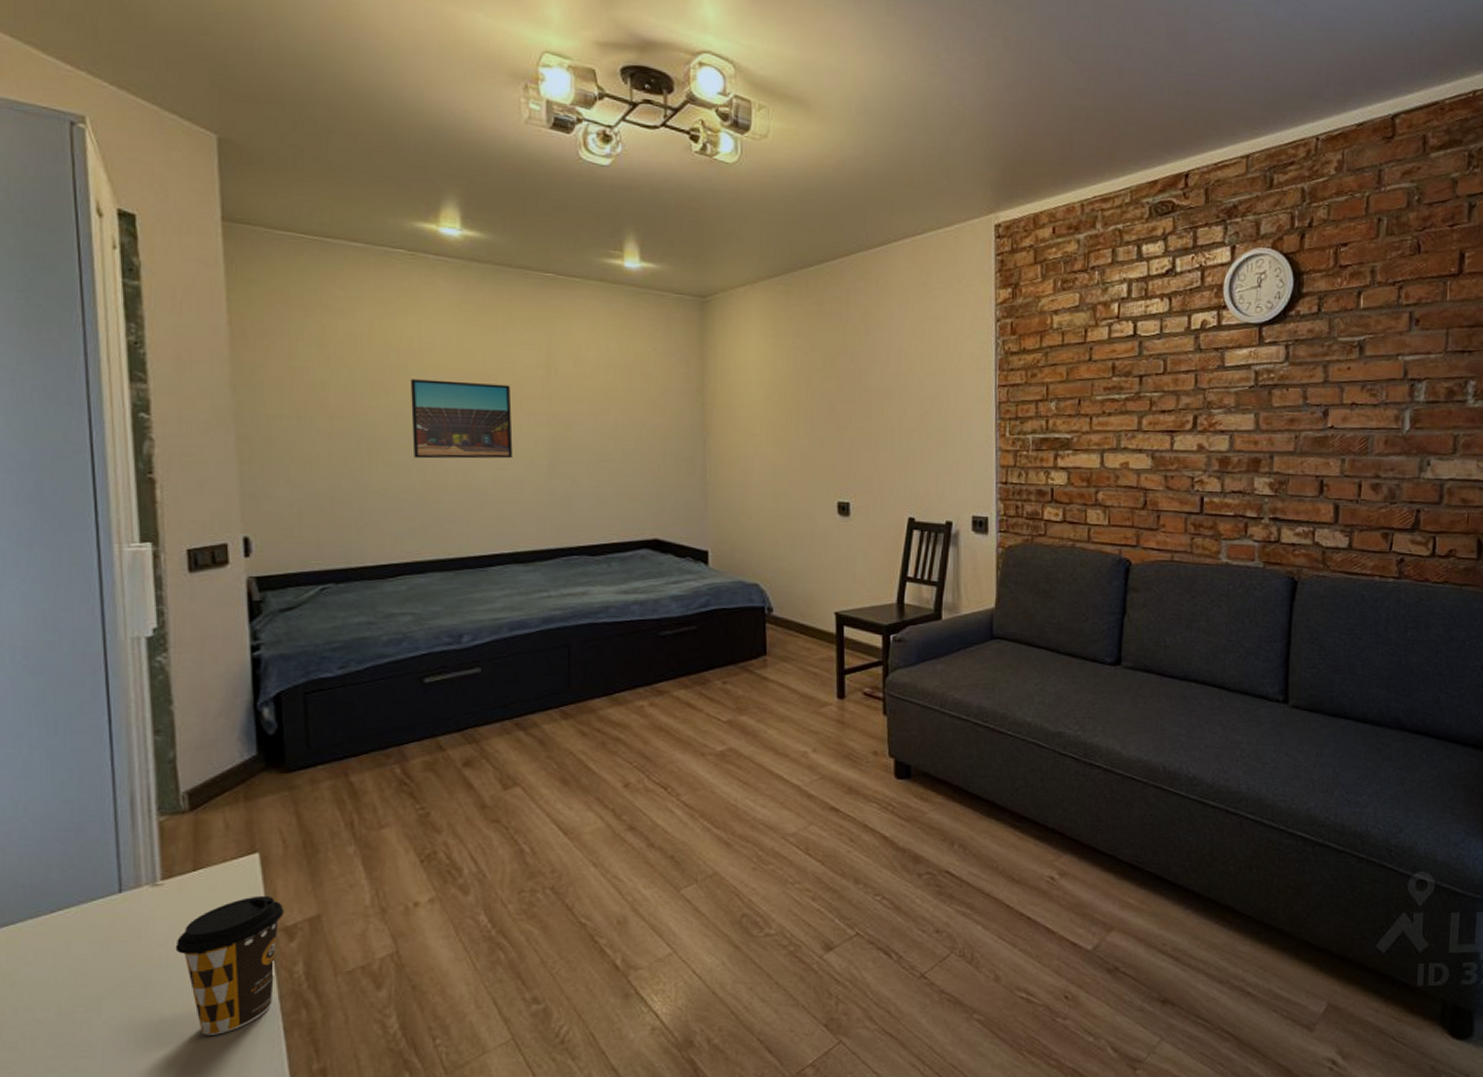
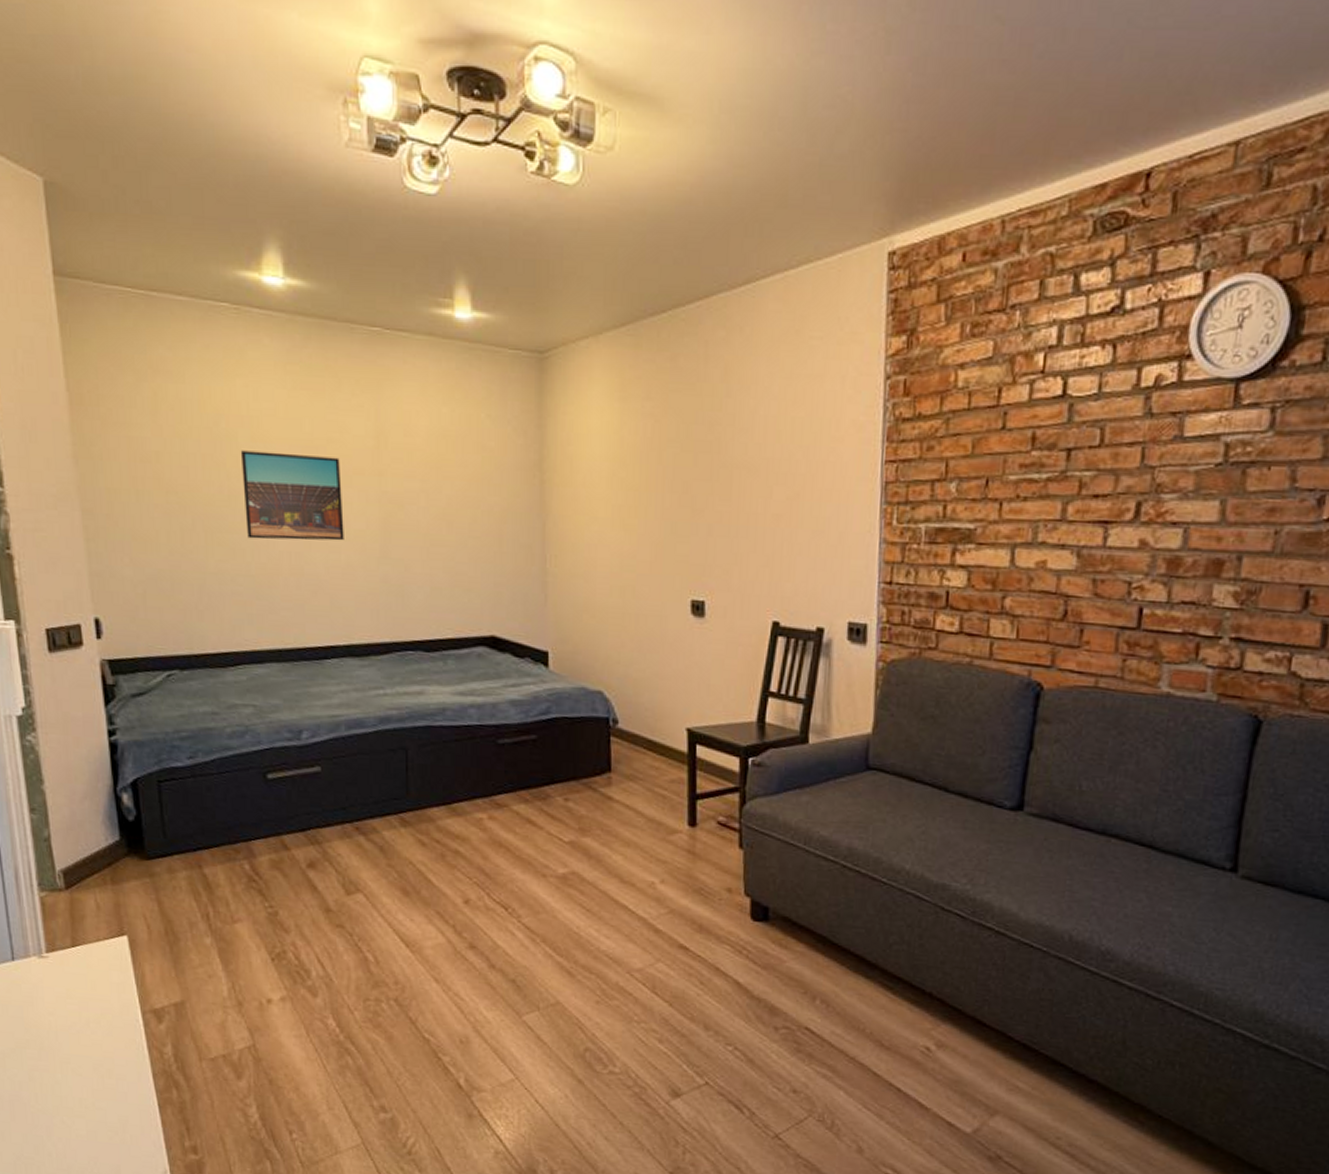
coffee cup: present [175,895,284,1035] -> none [62,976,152,1103]

